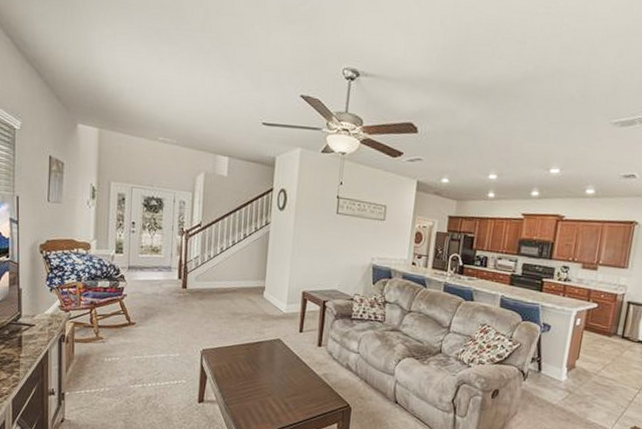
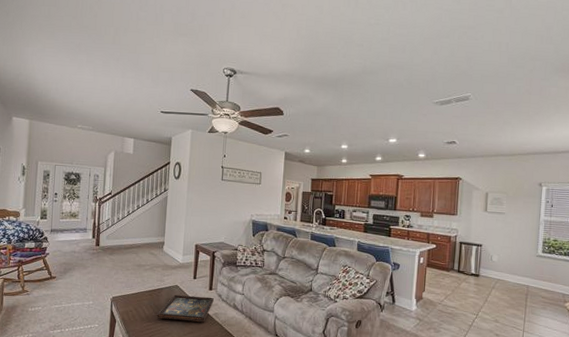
decorative tray: none [255,349,323,384] -> present [157,294,214,322]

